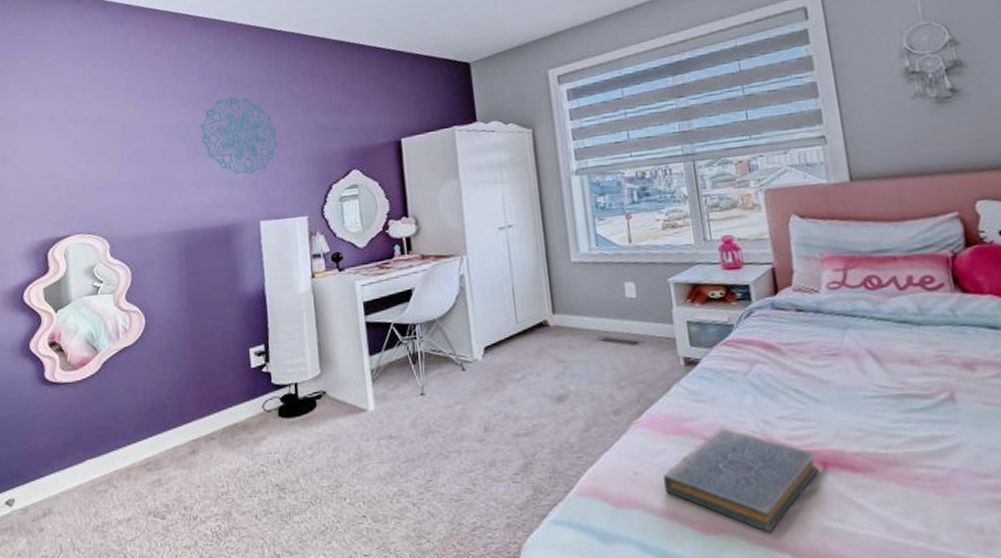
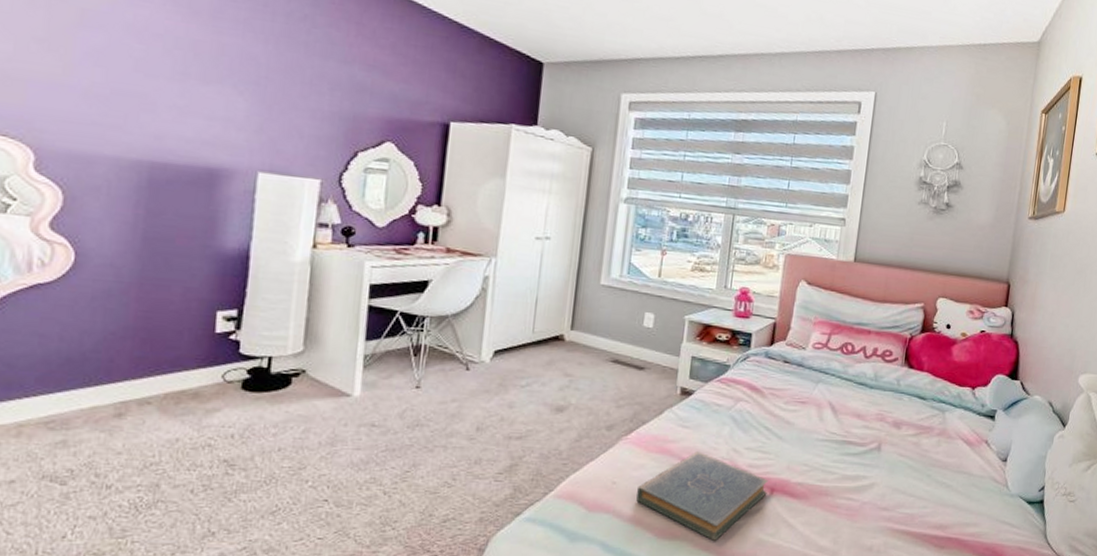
wall decoration: present [200,96,278,176] -> none [195,17,301,117]

